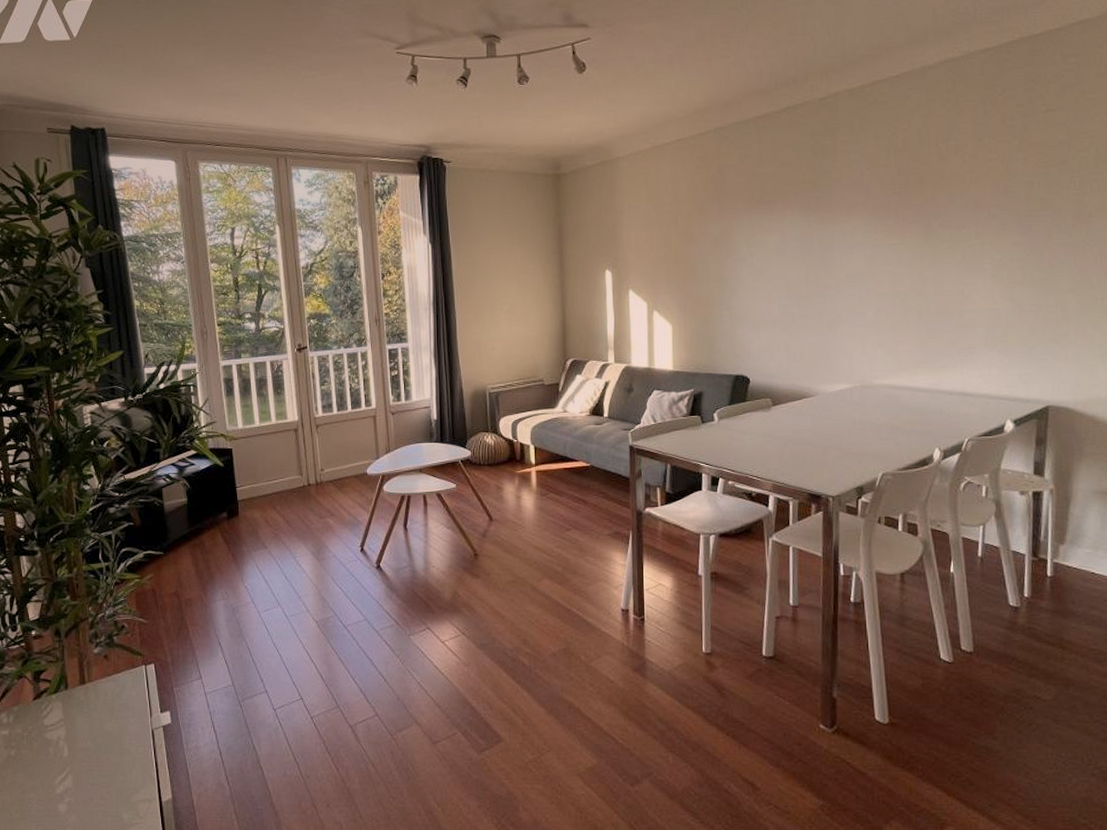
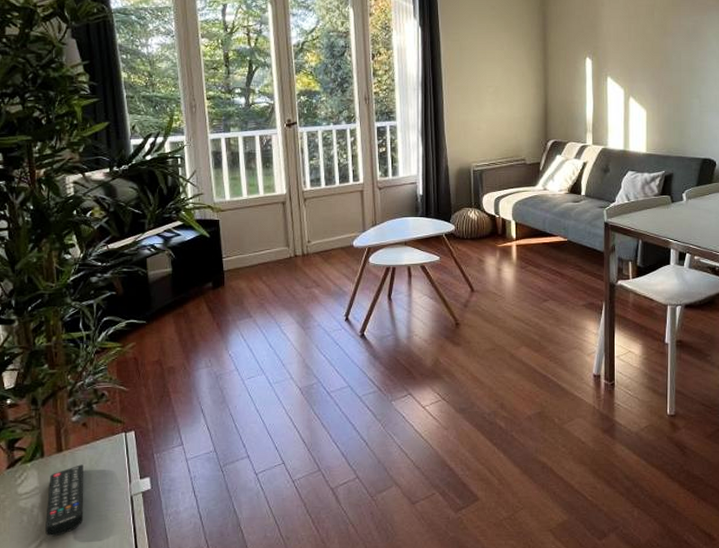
remote control: none [71,697,107,770] -> present [45,464,84,537]

